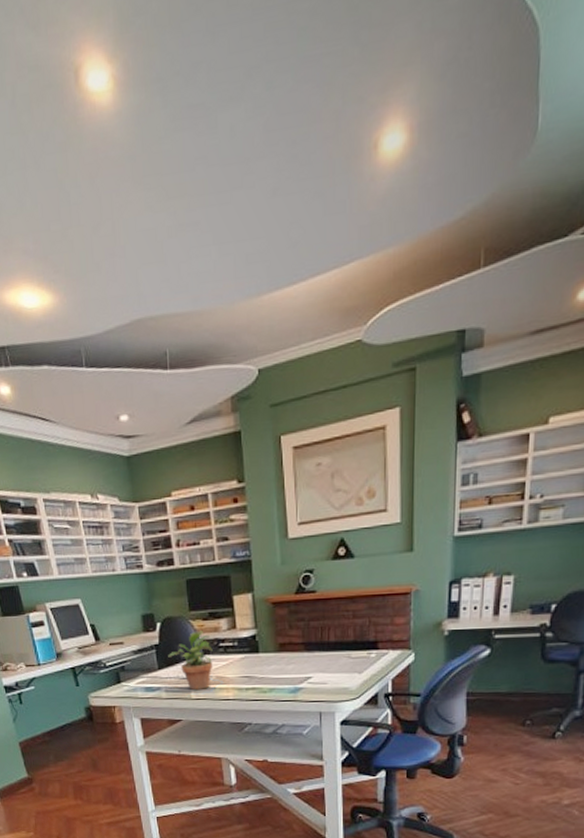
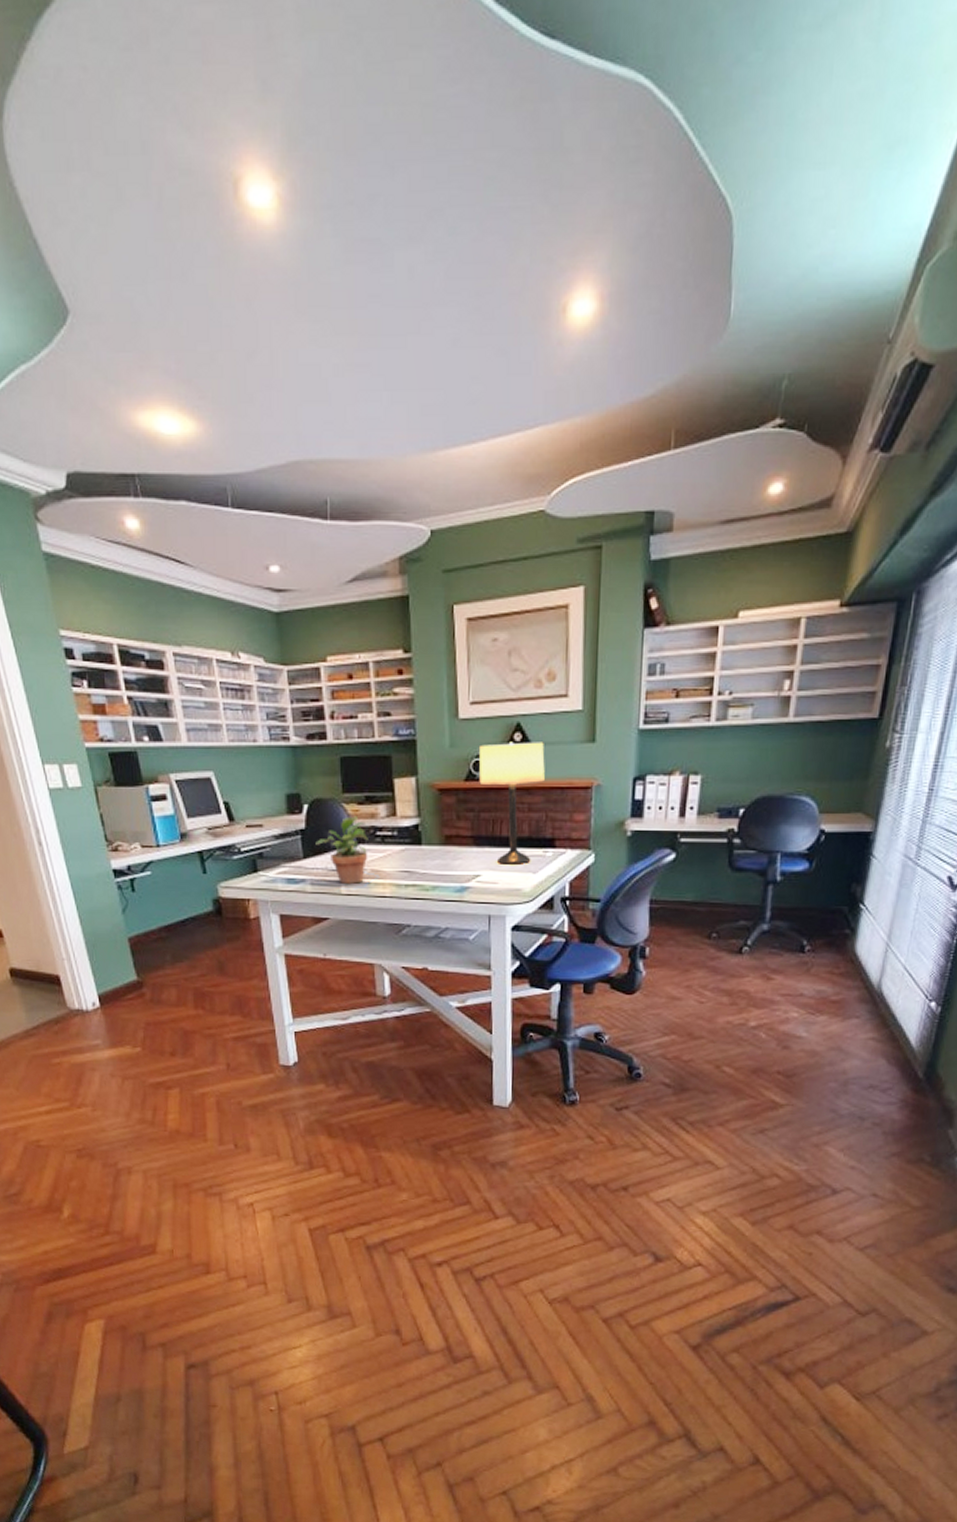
table lamp: none [308,554,367,667] -> present [479,741,545,865]

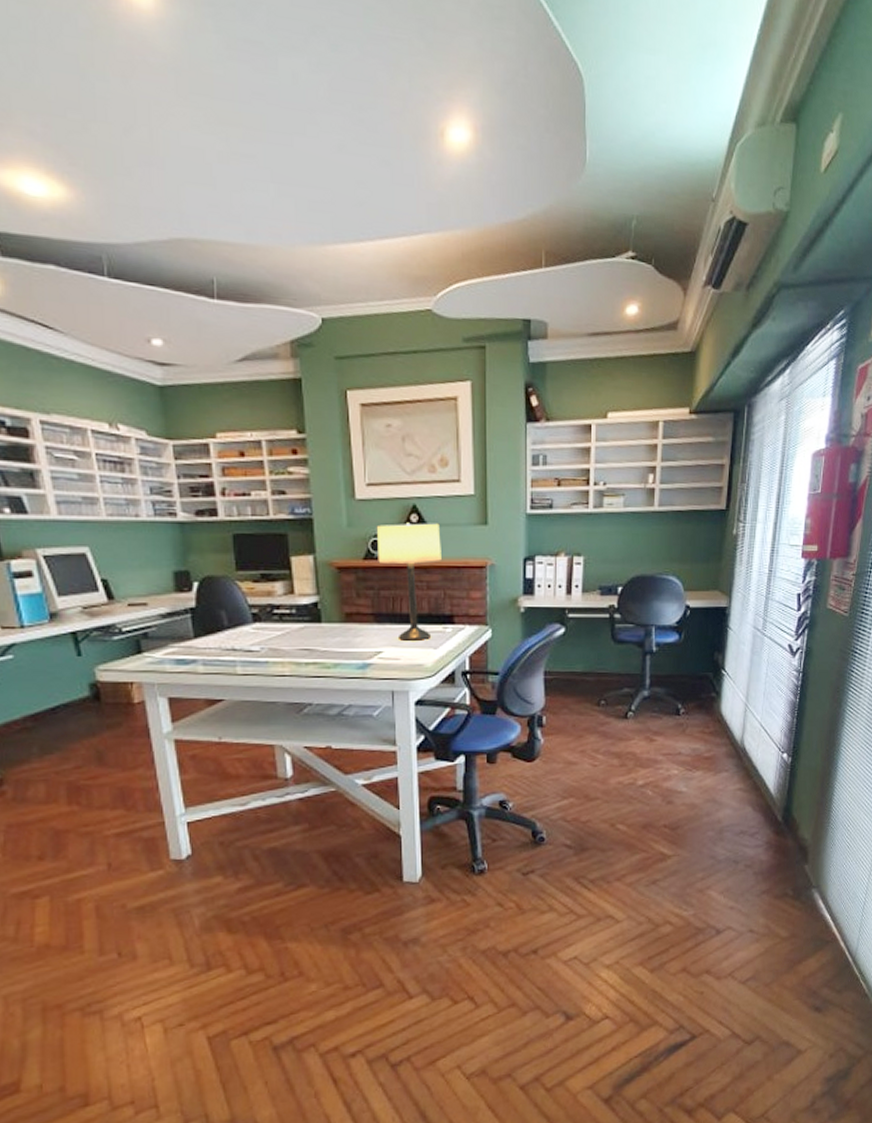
potted plant: present [315,816,368,884] -> none [207,594,265,663]

